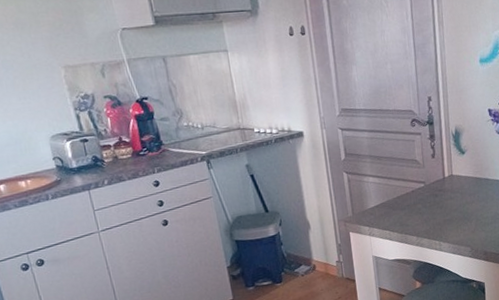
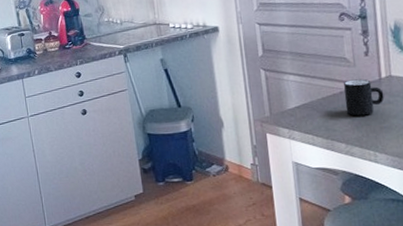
mug: none [415,178,447,212] -> present [344,79,385,116]

